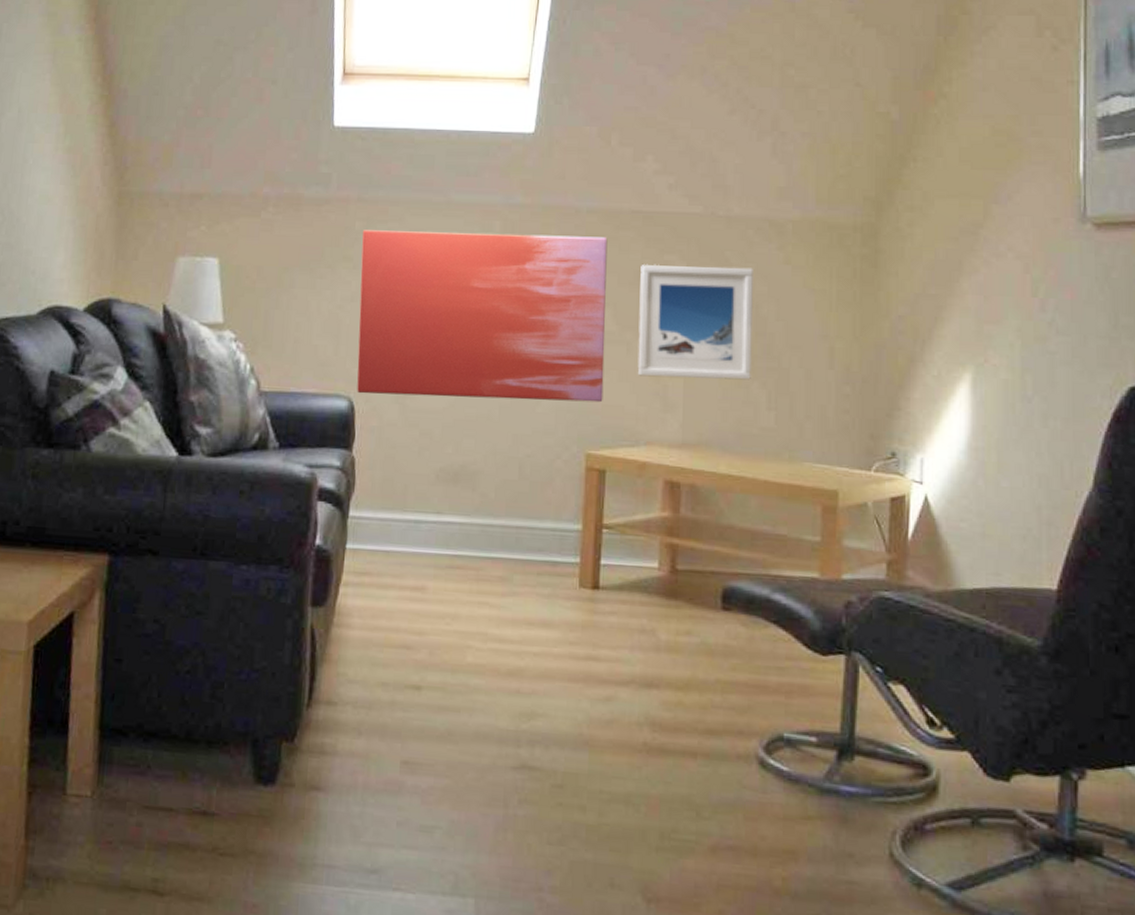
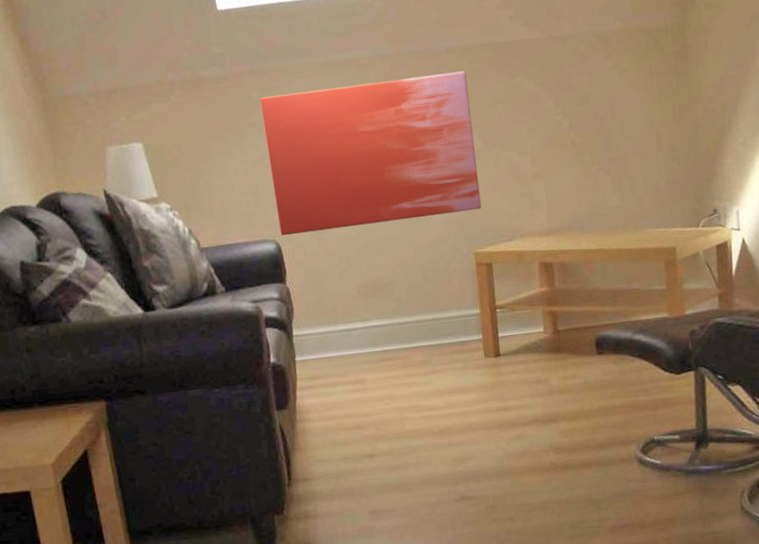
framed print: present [638,264,755,380] -> none [496,77,597,183]

